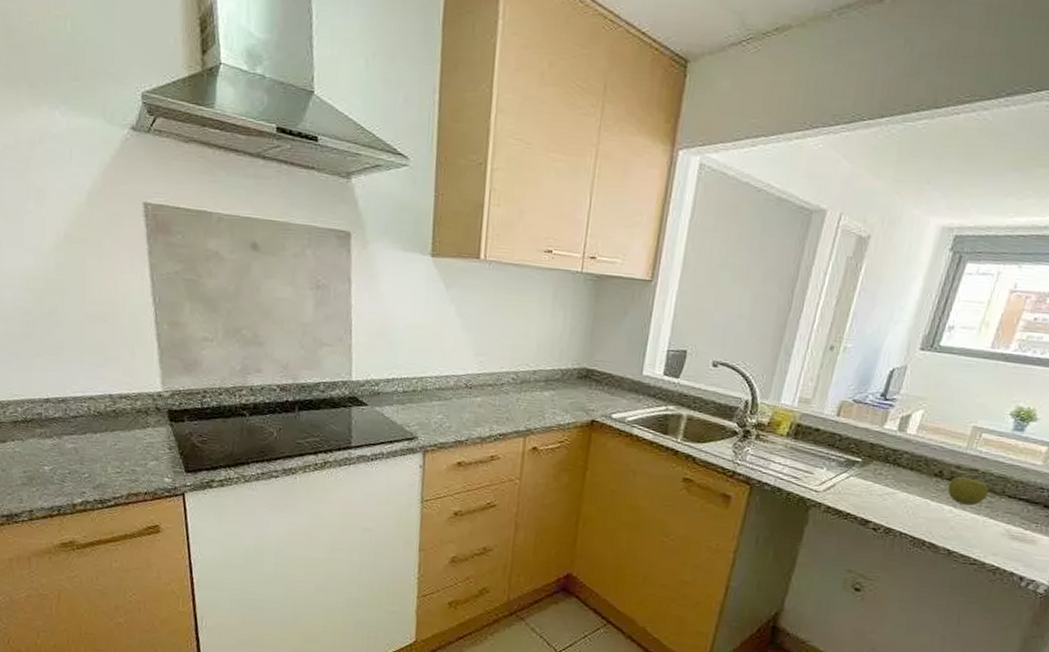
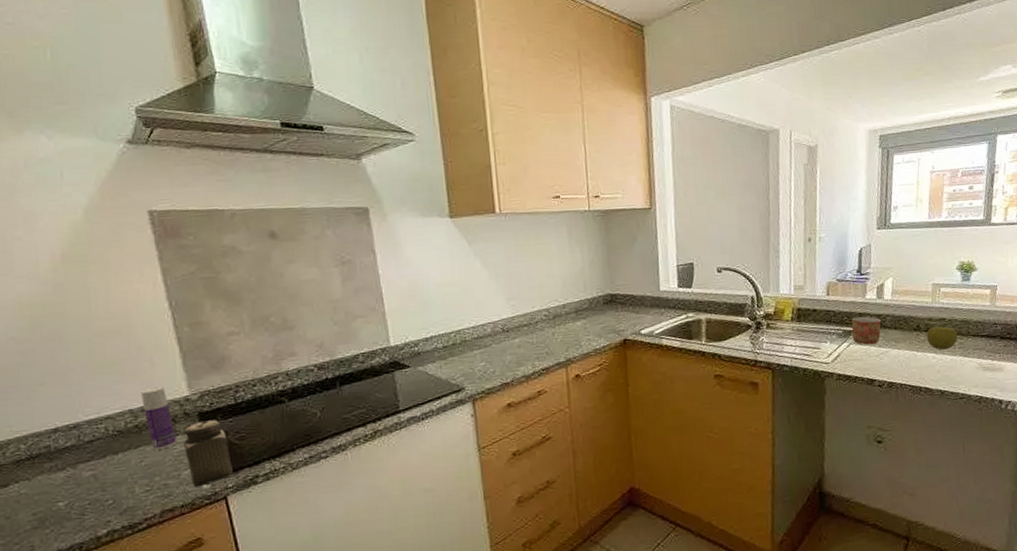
bottle: none [121,377,147,438] -> present [141,386,176,450]
salt shaker: none [152,418,192,479] -> present [182,420,233,487]
mug: none [855,446,896,482] -> present [851,316,881,345]

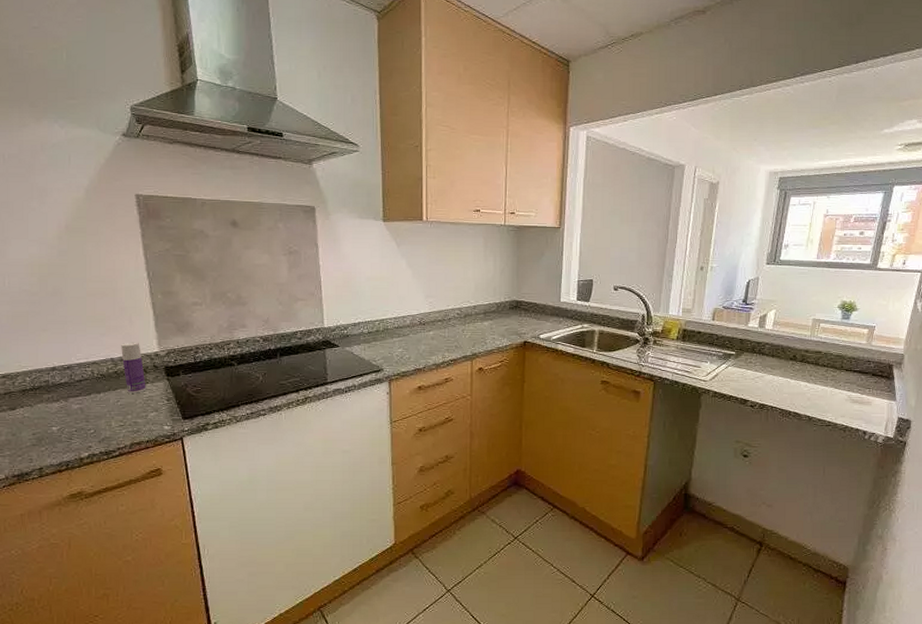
salt shaker: present [182,420,233,487] -> none [151,374,189,427]
mug: present [851,316,881,345] -> none [732,342,760,368]
apple: present [926,326,958,350] -> none [802,358,832,380]

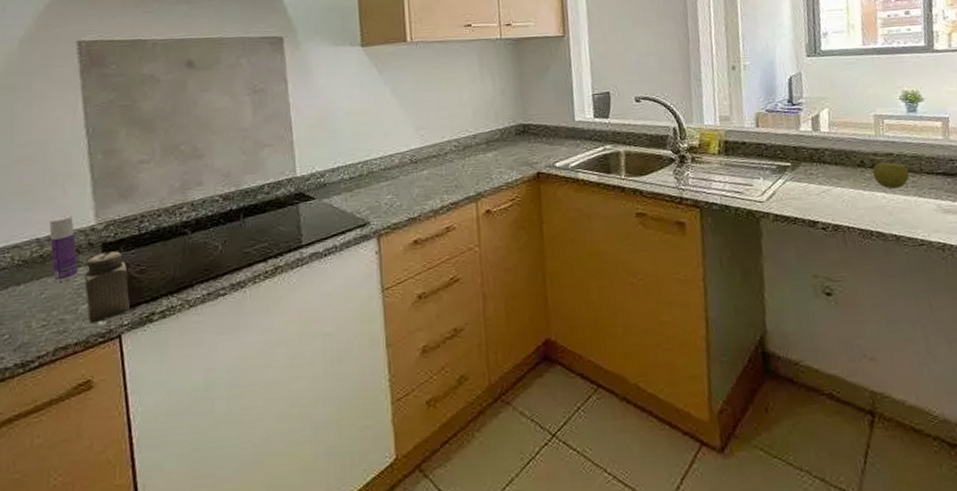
salt shaker: none [151,374,189,427] -> present [84,251,130,324]
apple: none [802,358,832,380] -> present [872,162,910,189]

